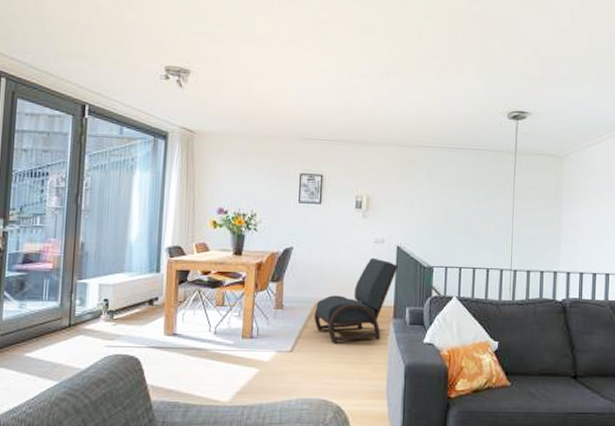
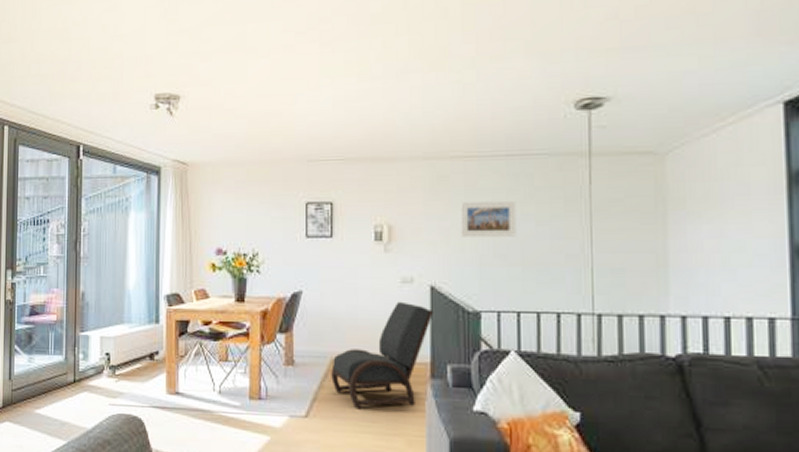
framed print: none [422,181,464,211] -> present [461,200,517,237]

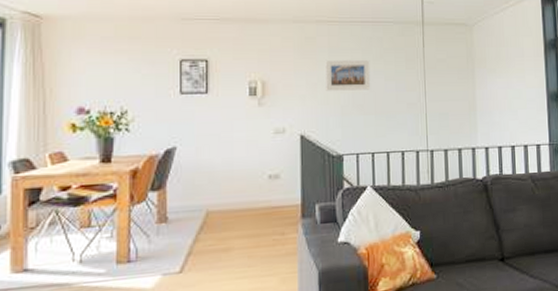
lounge chair: present [331,301,435,410] -> none [207,150,304,257]

